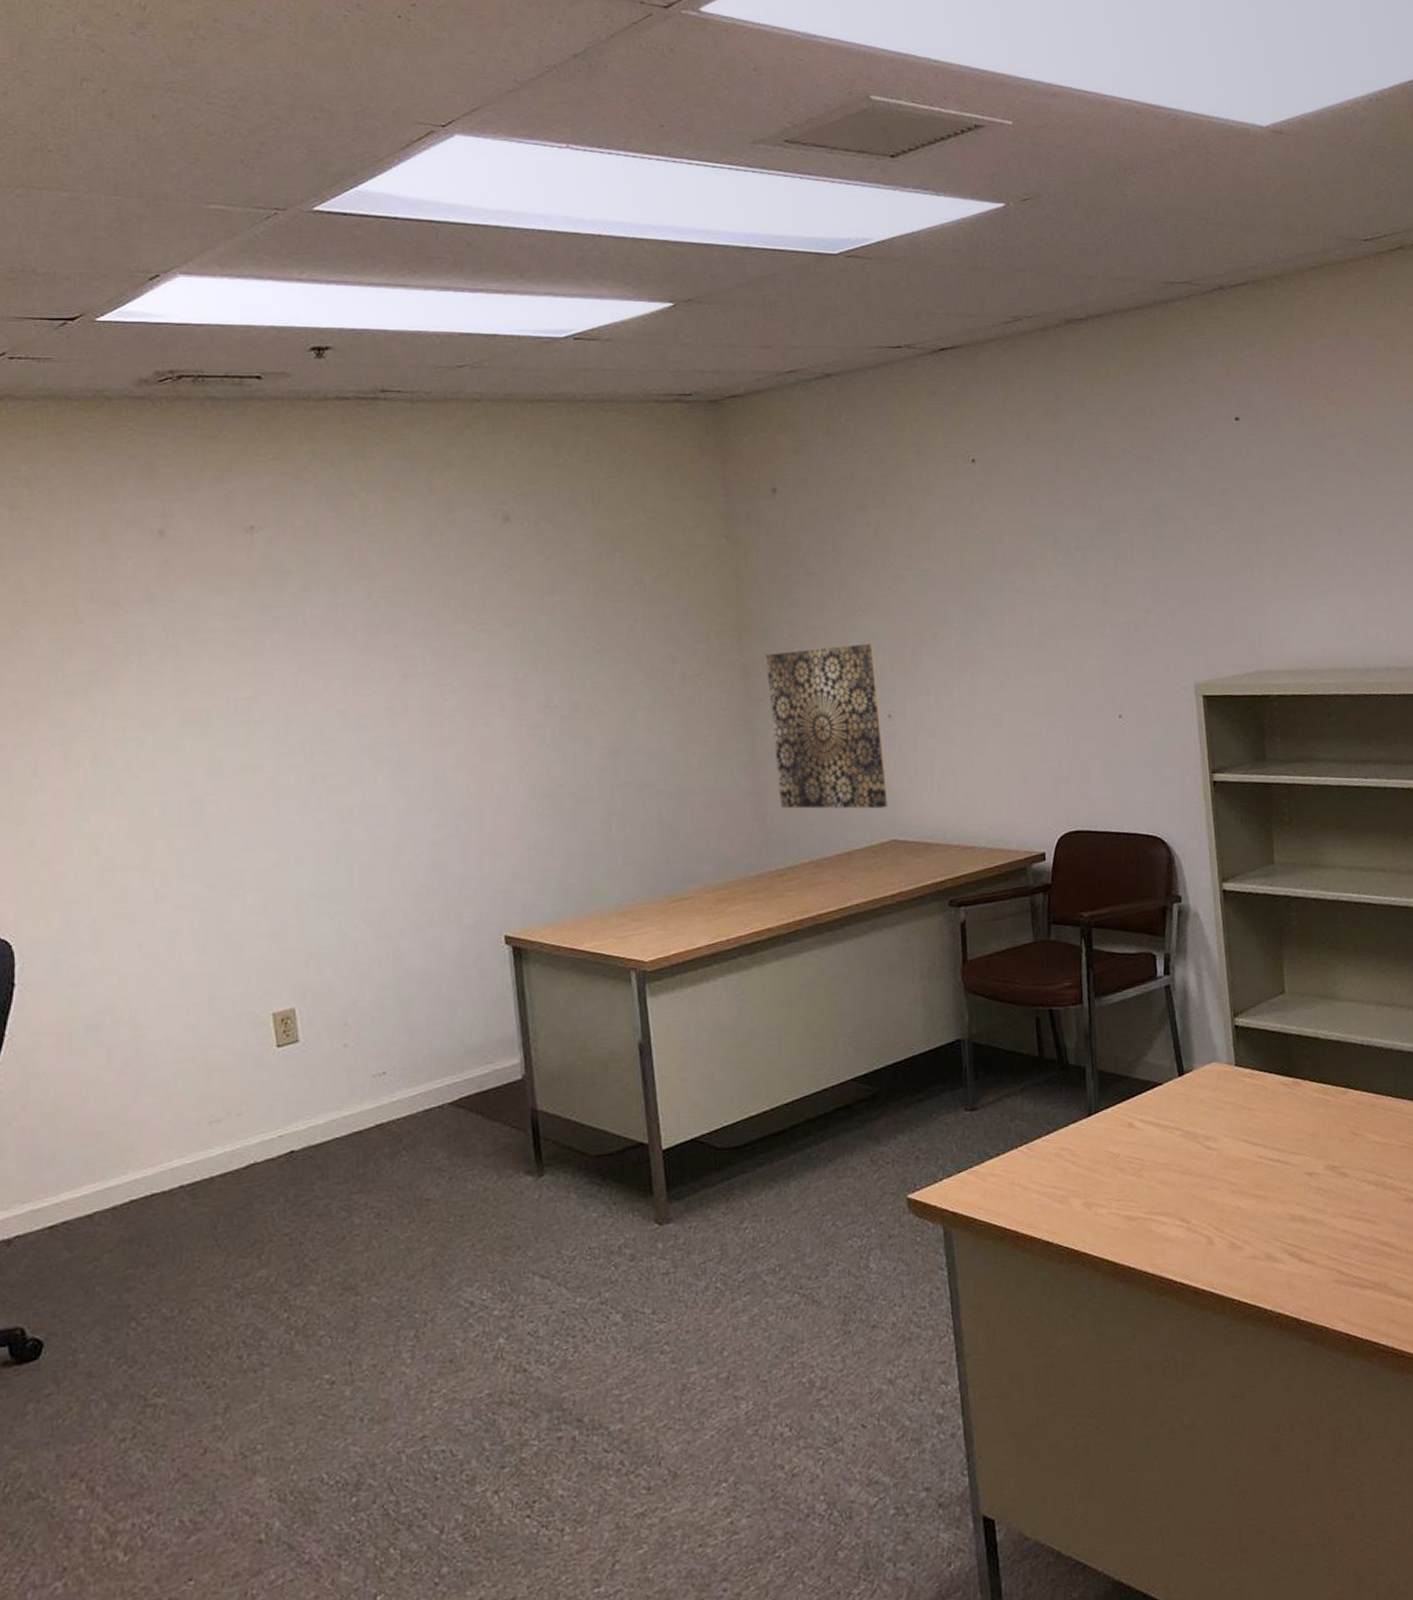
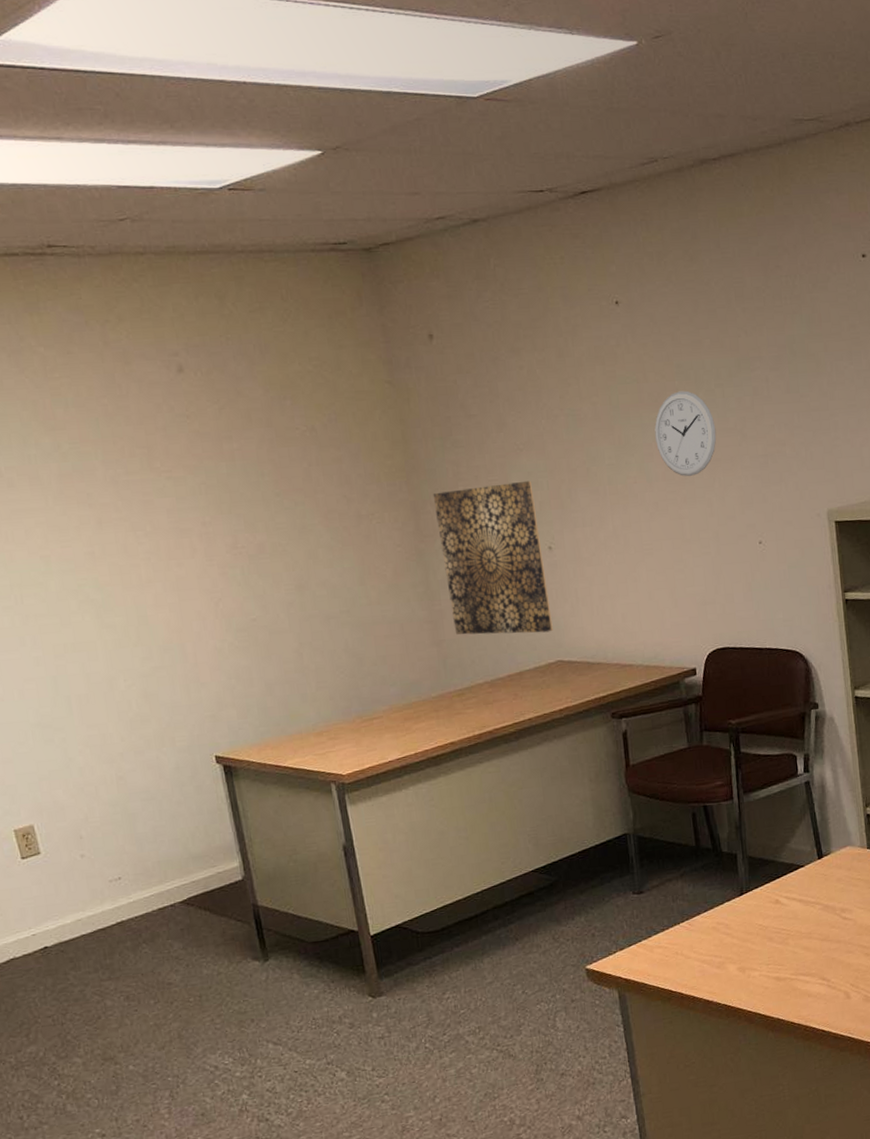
wall clock: none [1008,553,1076,644] -> present [654,390,717,477]

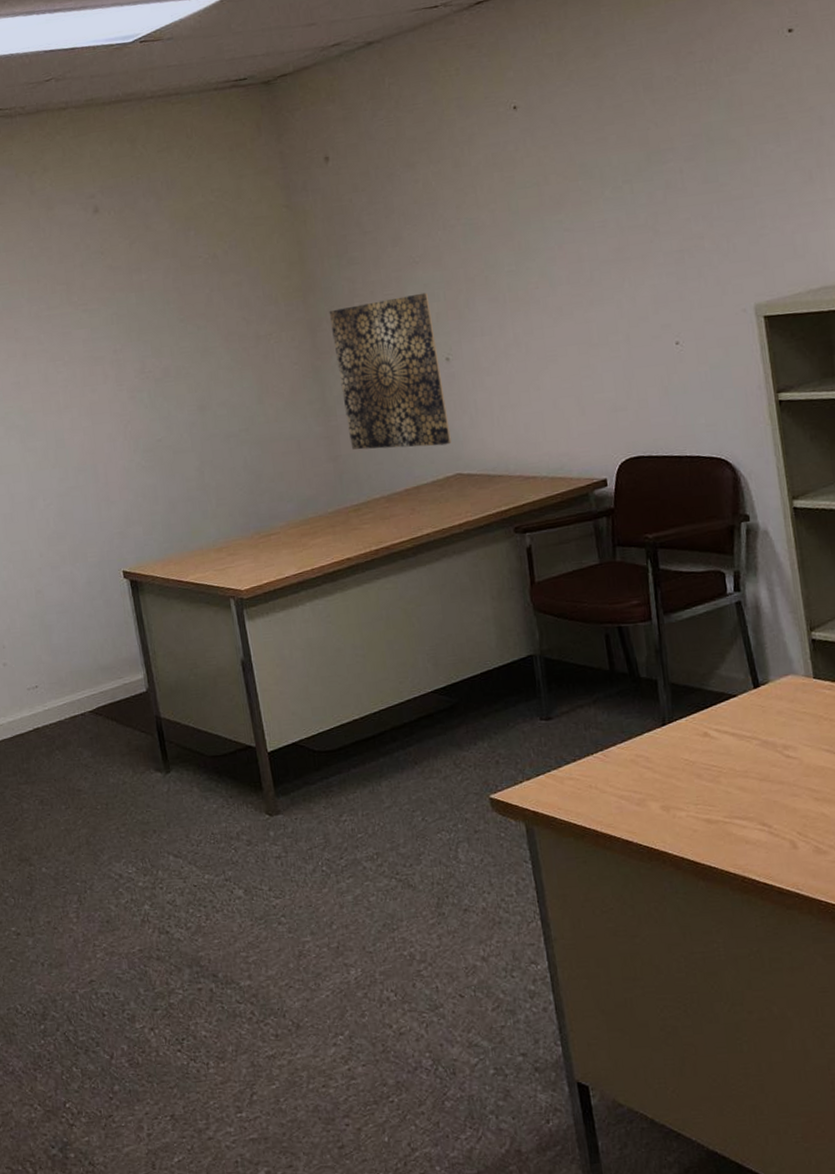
wall clock: present [654,390,717,477] -> none [557,190,626,279]

